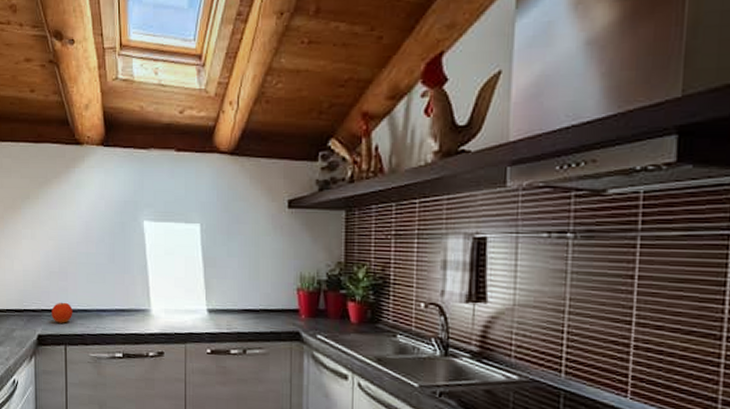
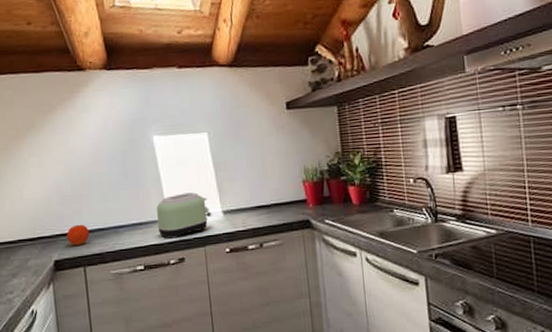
toaster: none [140,285,196,331] -> present [156,192,212,239]

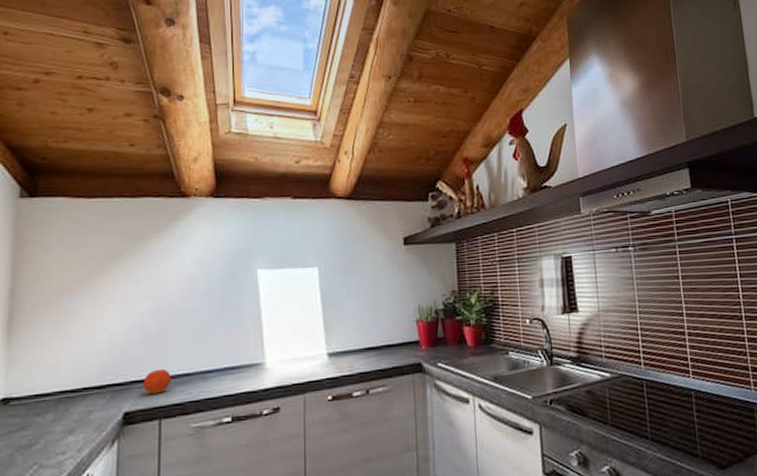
toaster: present [156,192,212,239] -> none [252,332,316,385]

